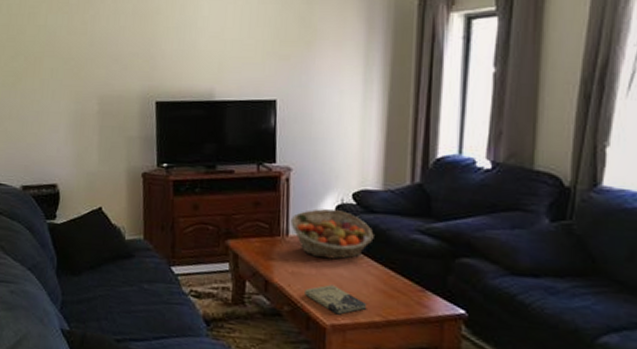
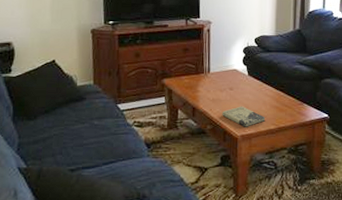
fruit basket: present [291,208,374,260] -> none [211,50,270,87]

